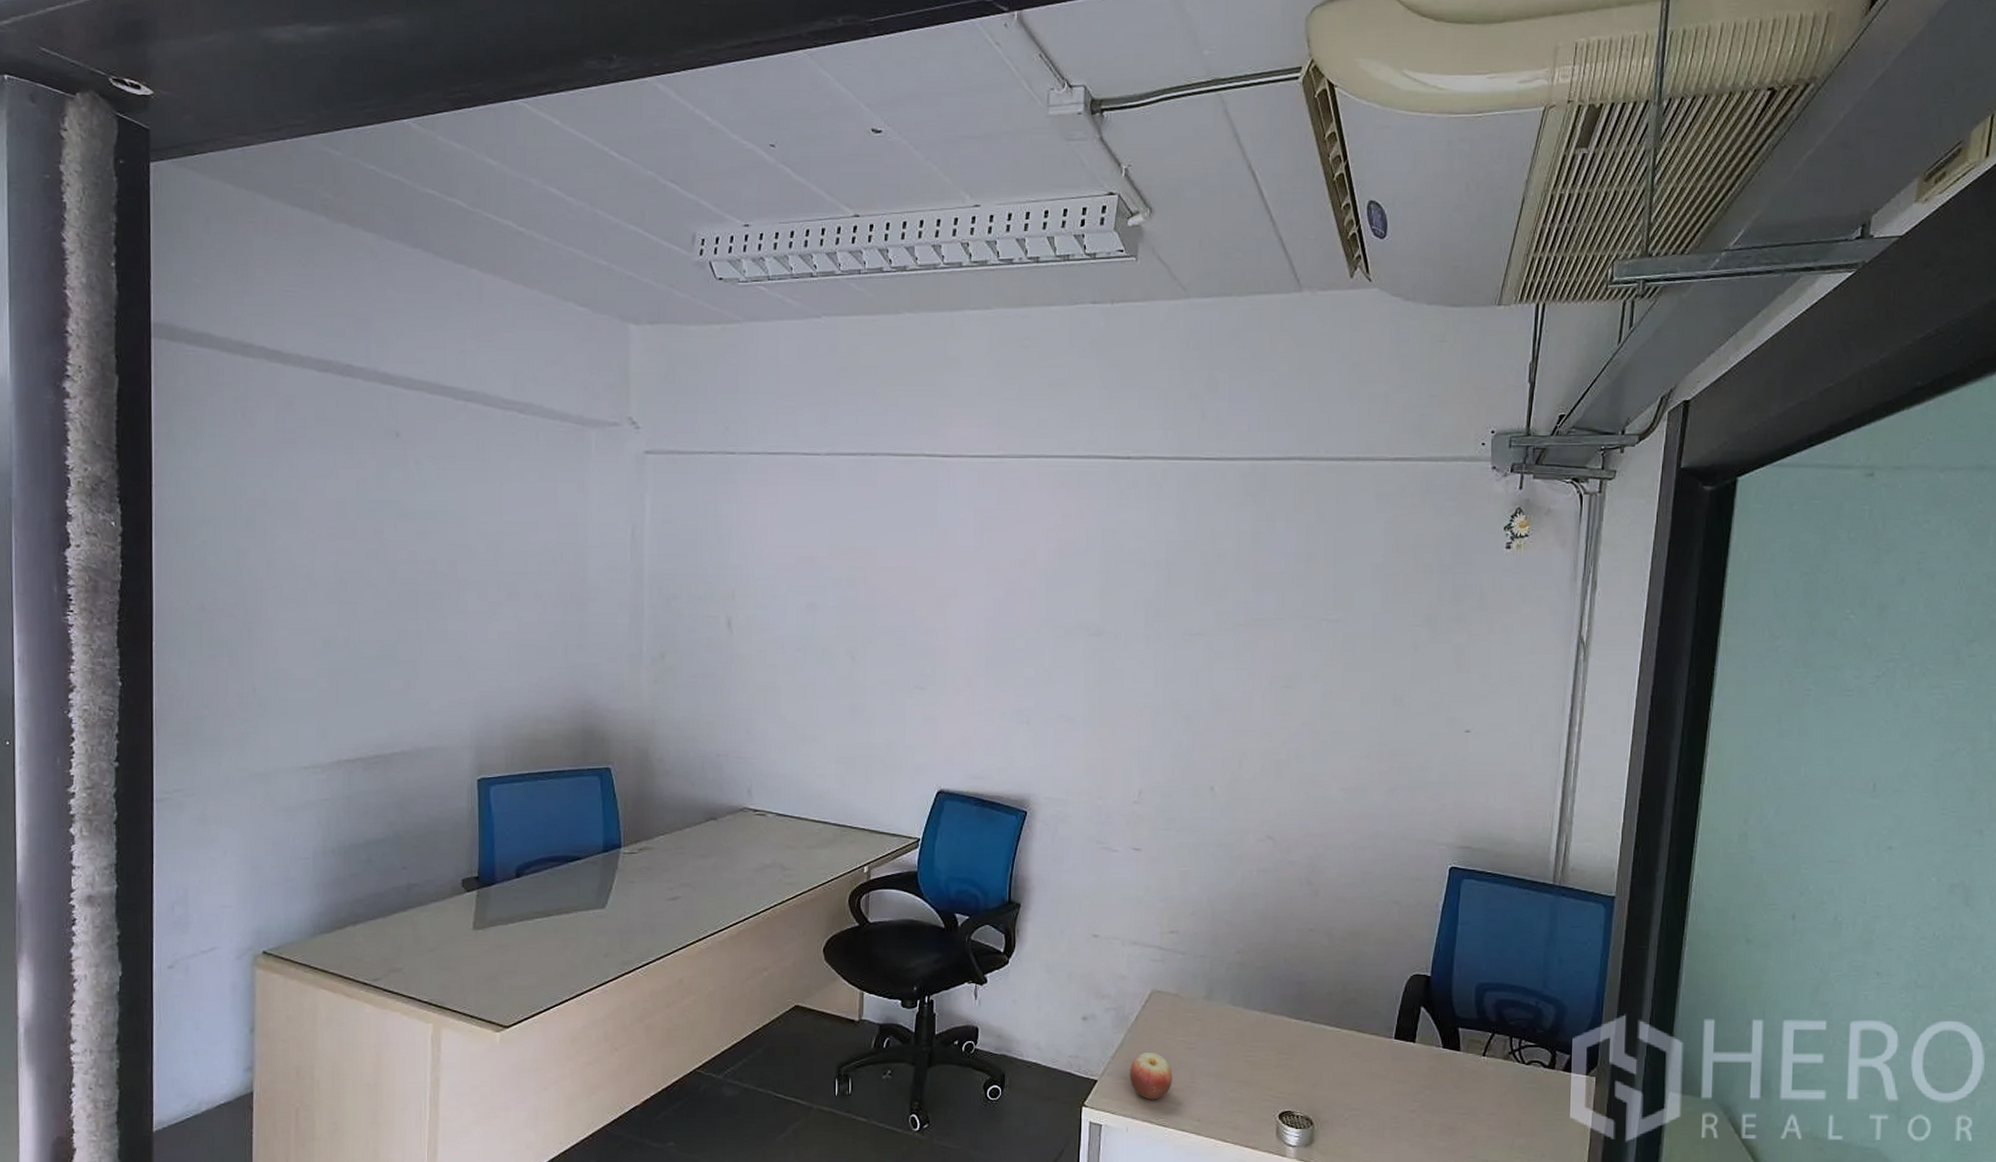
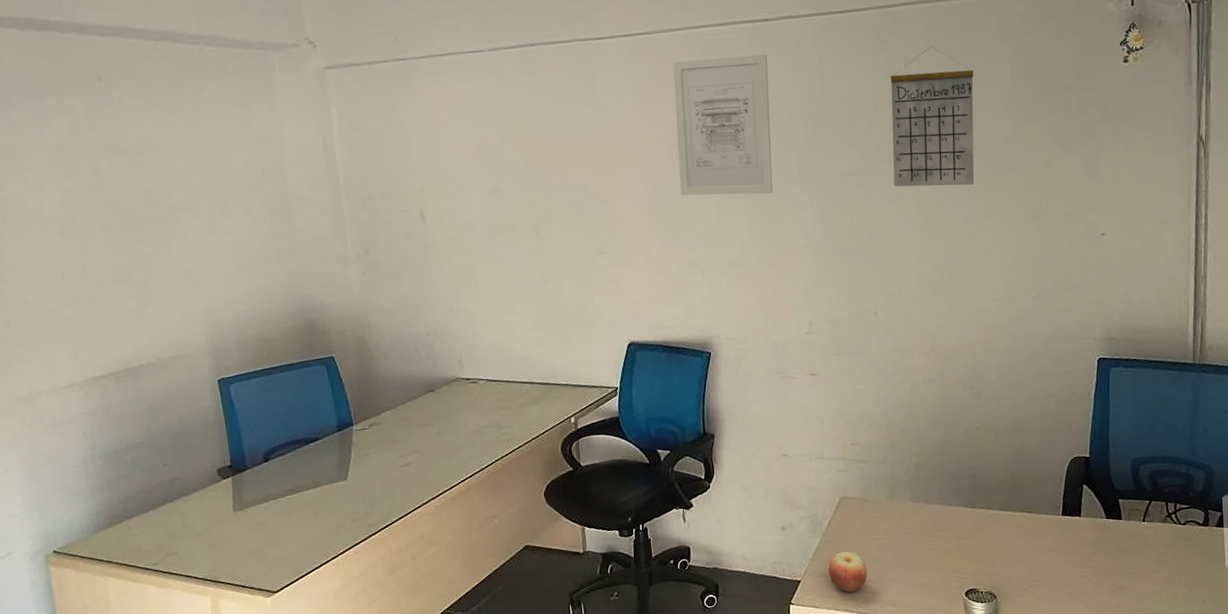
wall art: none [1014,491,1124,645] -> present [672,54,773,196]
calendar: none [1247,507,1345,662] -> present [890,46,975,187]

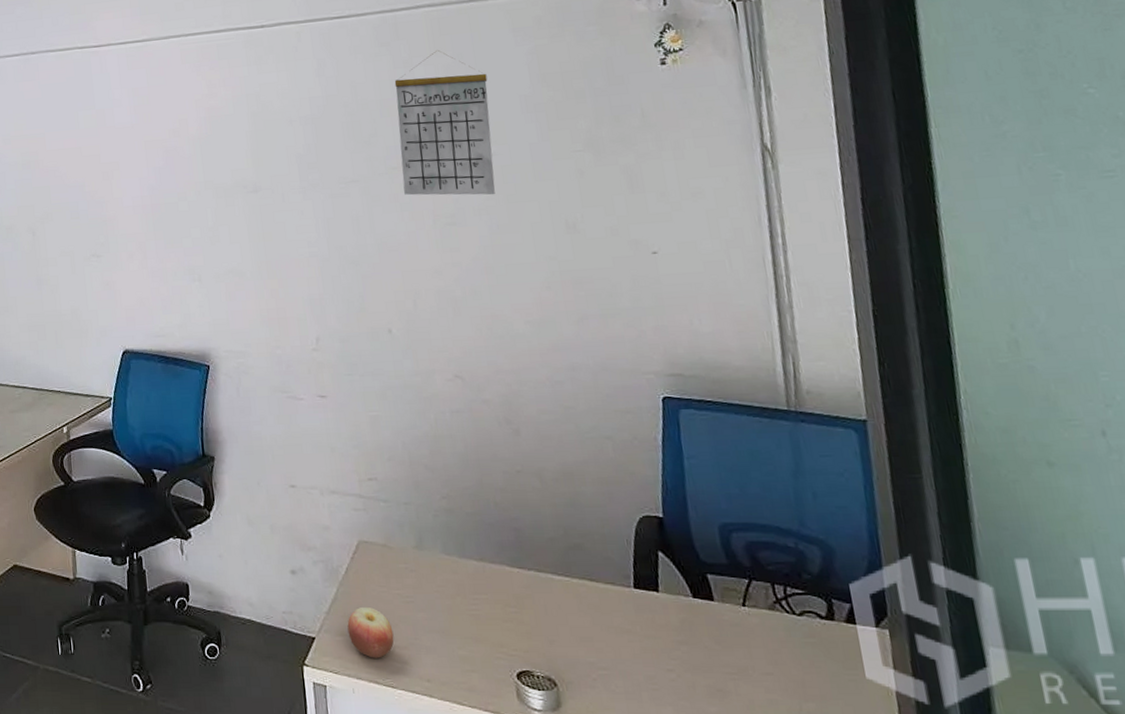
wall art: present [672,54,773,196] -> none [168,59,273,200]

